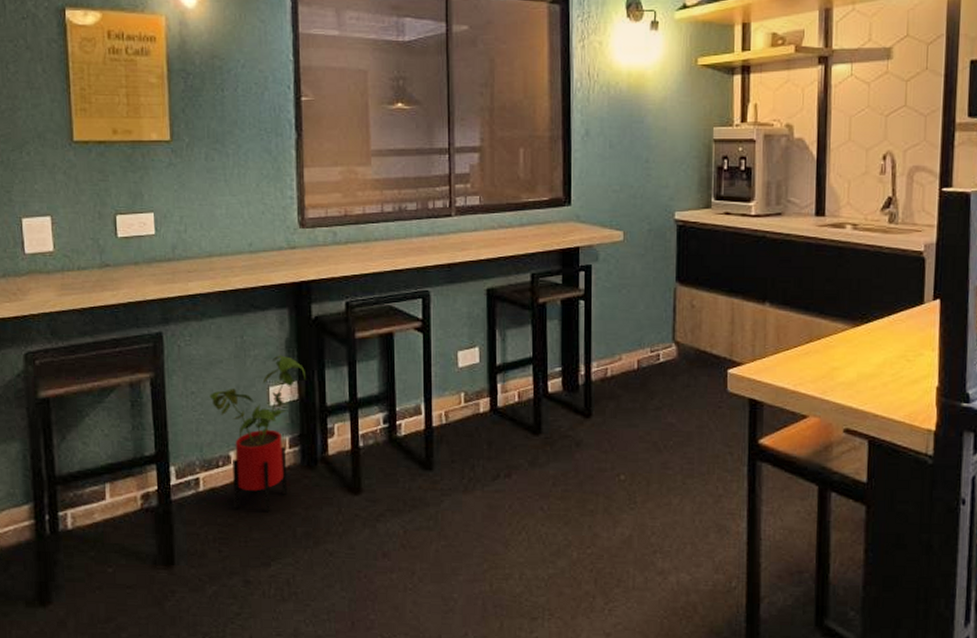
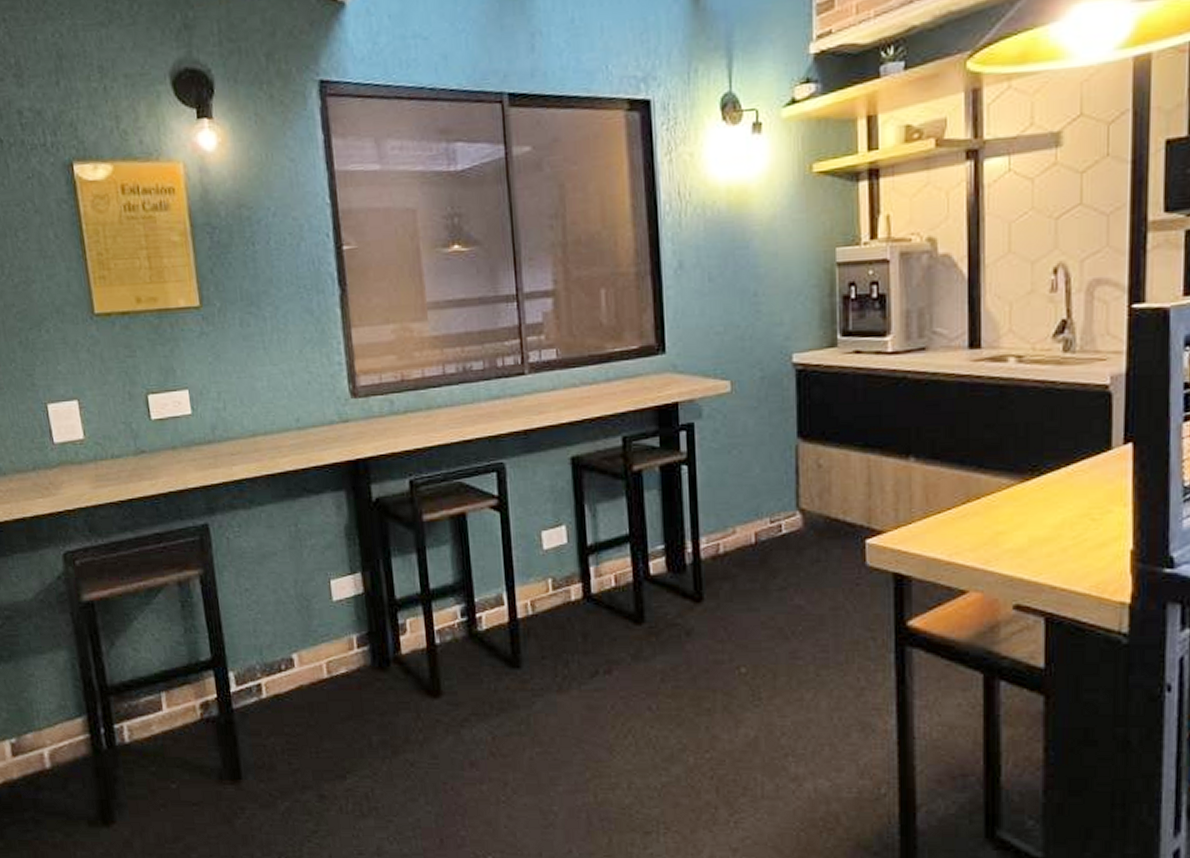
house plant: present [209,355,305,511] -> none [265,544,370,719]

